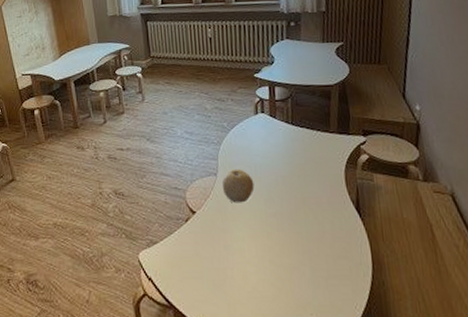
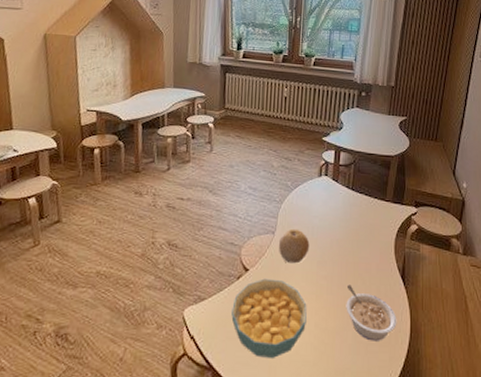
cereal bowl: none [184,219,261,295] -> present [231,278,307,358]
legume: none [298,220,357,275] -> present [346,284,397,341]

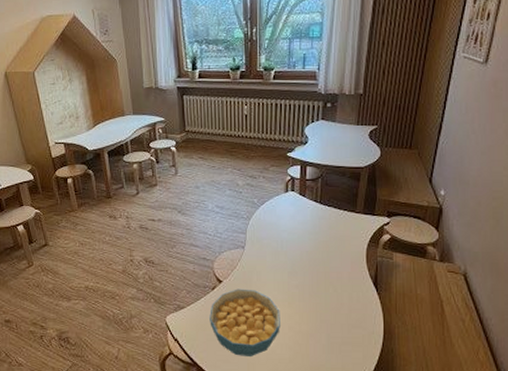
fruit: present [279,228,310,264] -> none [250,243,280,275]
legume: present [346,284,397,341] -> none [318,292,370,342]

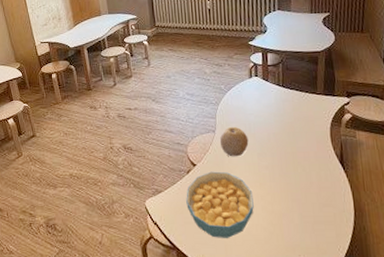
fruit: none [250,243,280,275] -> present [220,126,249,157]

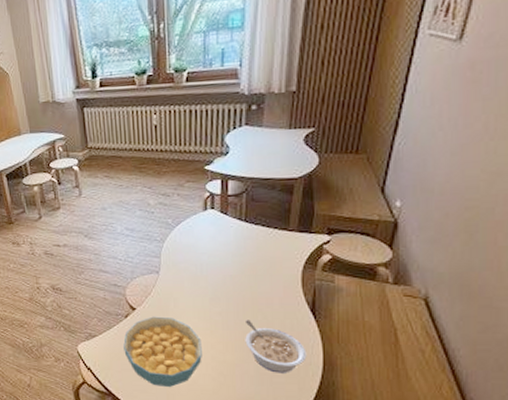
fruit: present [220,126,249,157] -> none [165,267,199,301]
legume: none [287,172,341,221] -> present [244,320,307,373]

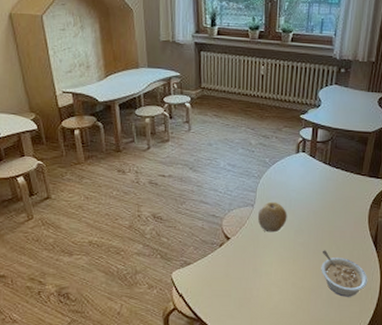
cereal bowl: present [123,316,202,387] -> none [215,246,285,311]
fruit: none [165,267,199,301] -> present [258,201,287,233]

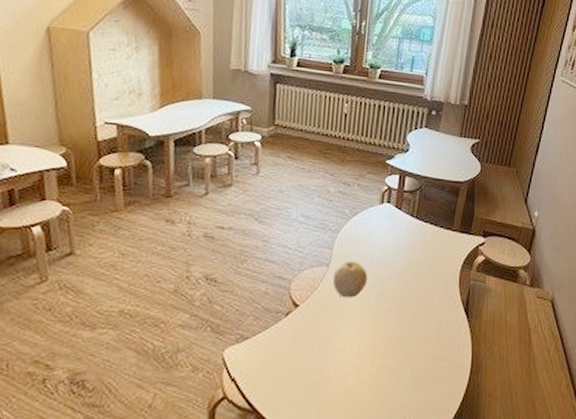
legume: present [321,250,368,297] -> none [404,319,458,377]

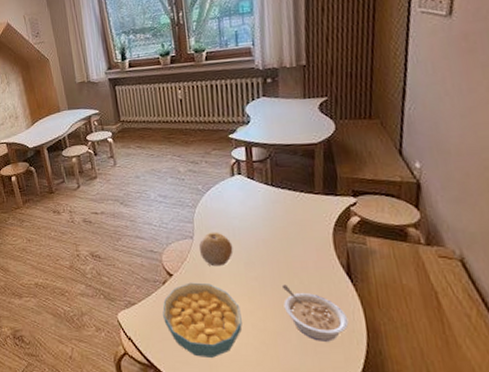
cereal bowl: none [278,314,363,398] -> present [163,282,242,358]
legume: none [404,319,458,377] -> present [281,284,349,342]

